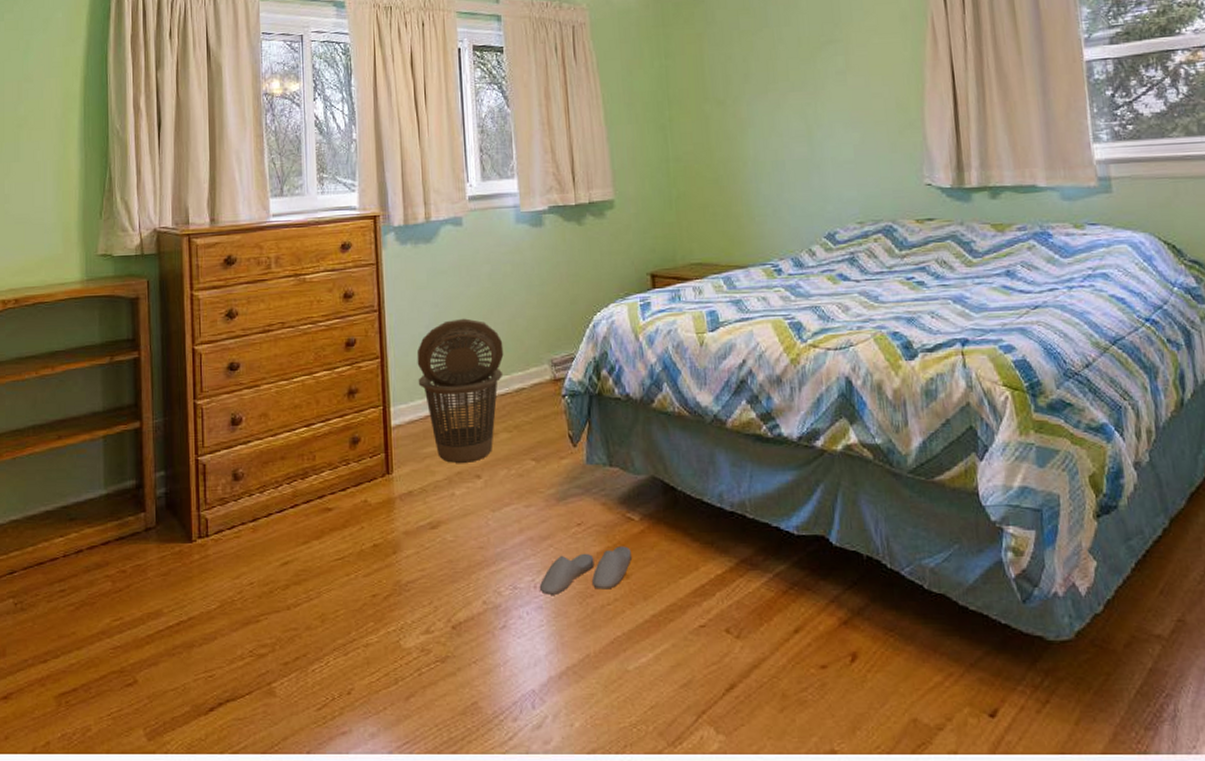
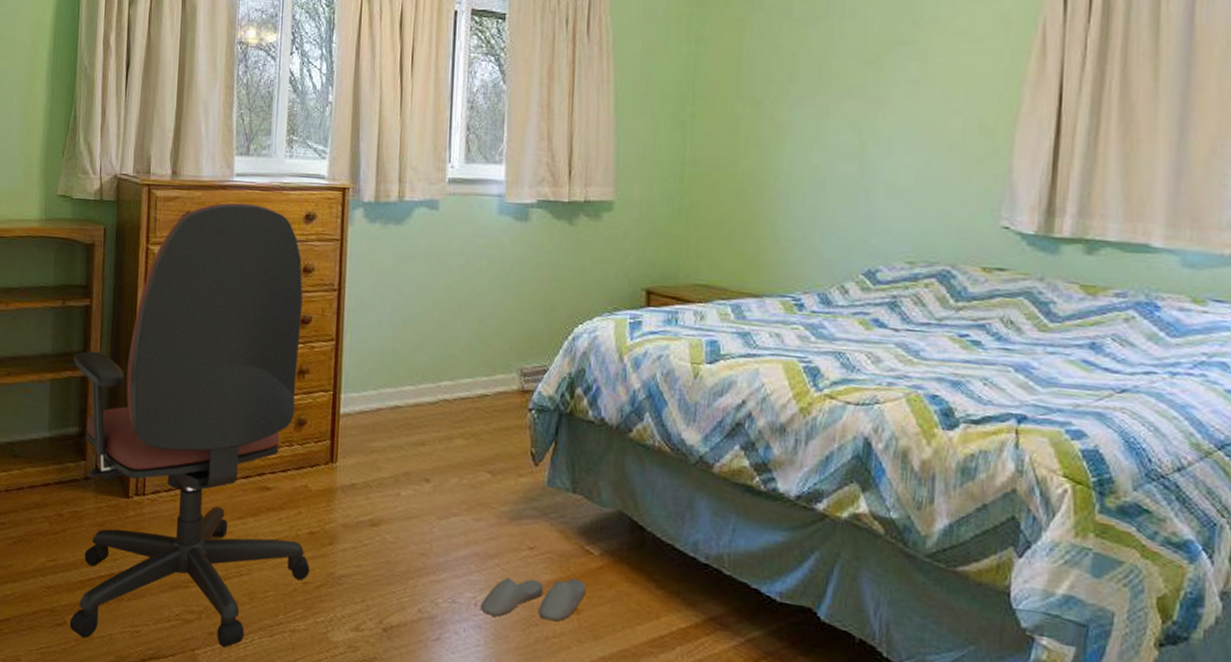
office chair: none [125,240,378,693] -> present [69,202,310,648]
laundry basket: present [416,318,504,463] -> none [373,310,470,465]

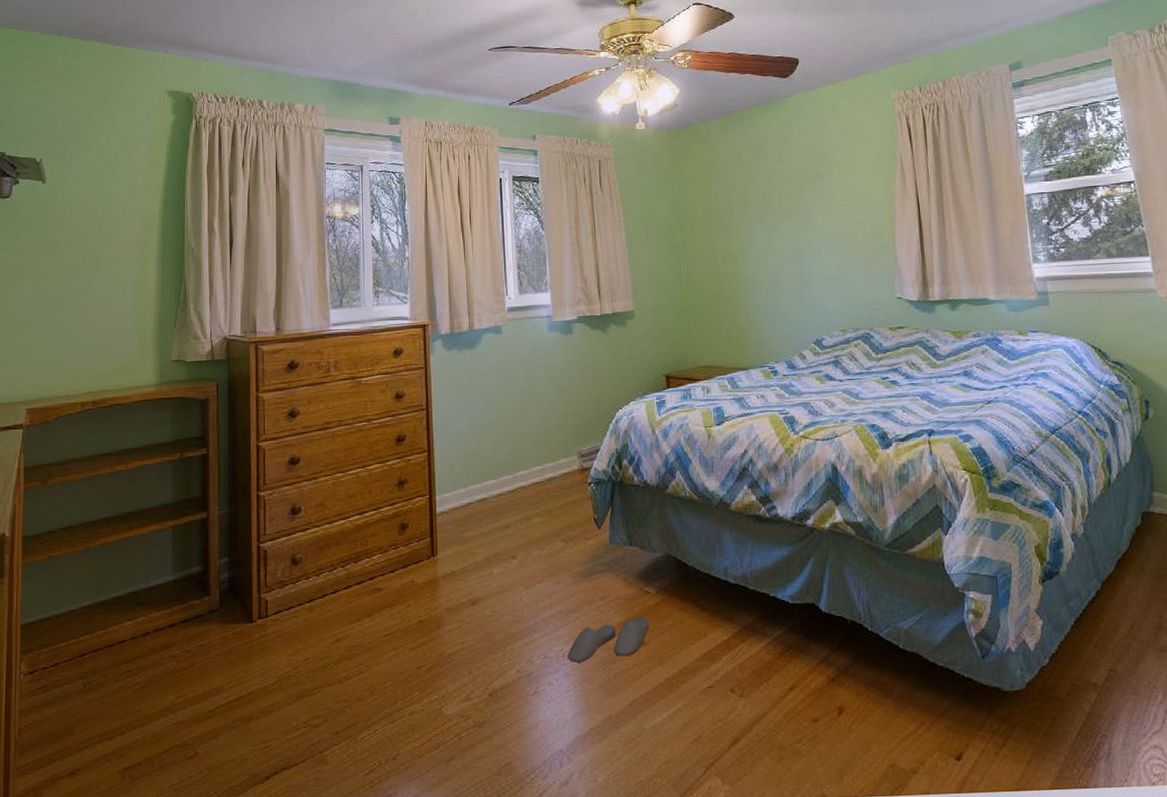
office chair: present [69,202,310,648] -> none [193,347,422,764]

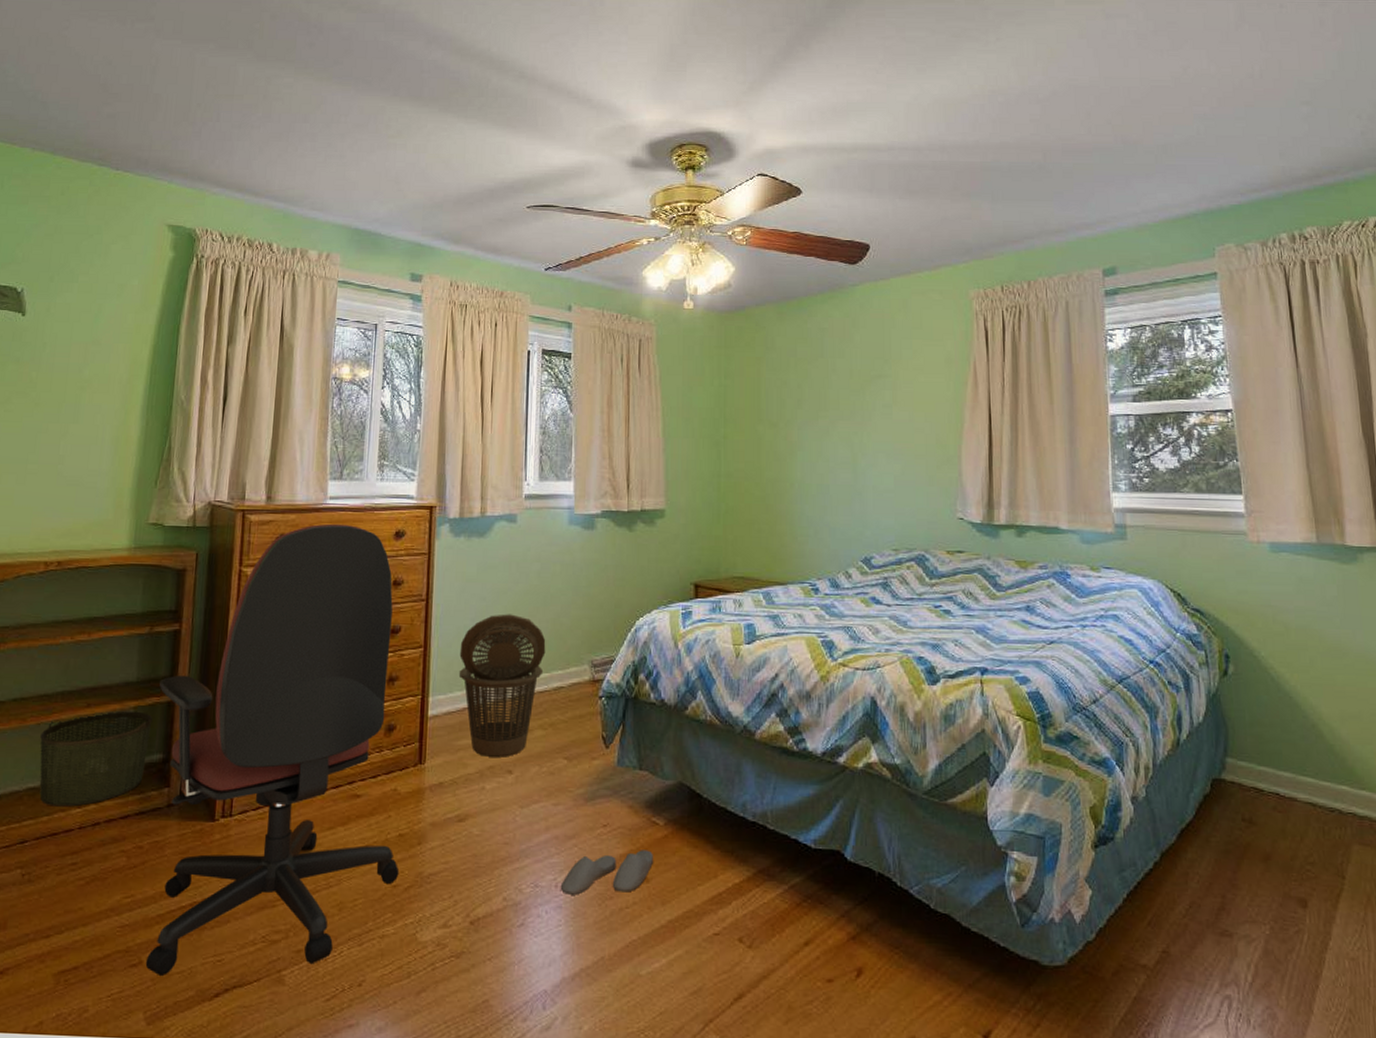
basket: none [90,529,189,621] -> present [39,710,153,807]
office chair: none [193,347,422,764] -> present [145,523,400,975]
laundry basket: none [460,415,537,545] -> present [458,614,546,757]

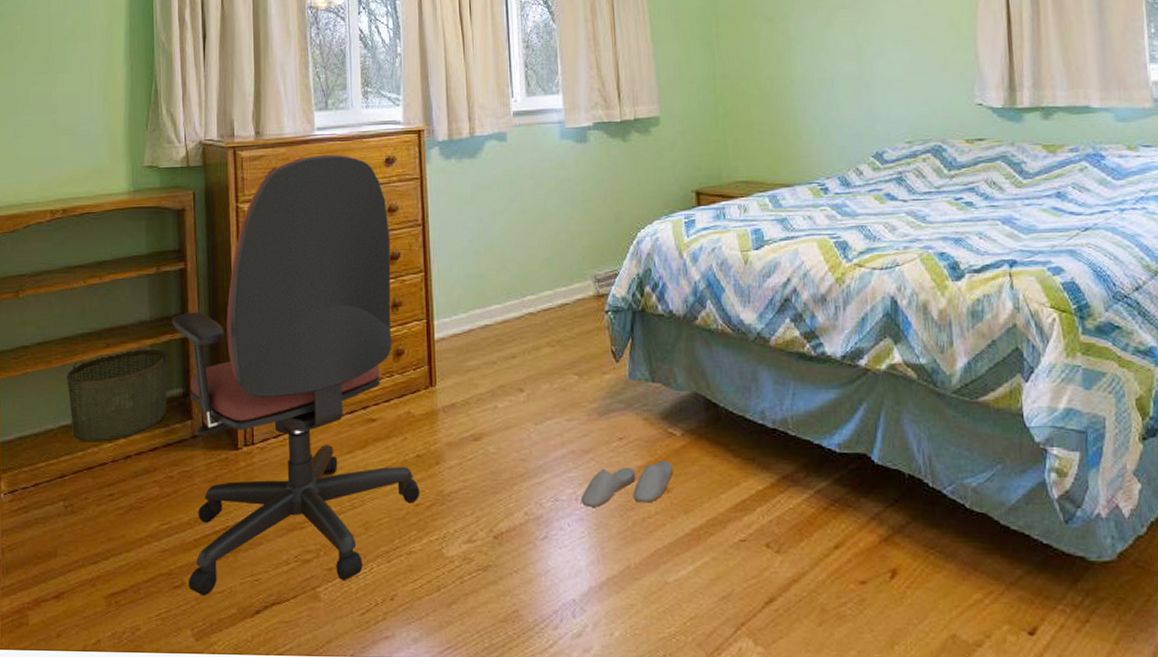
laundry basket: present [458,614,546,757] -> none [460,233,547,376]

